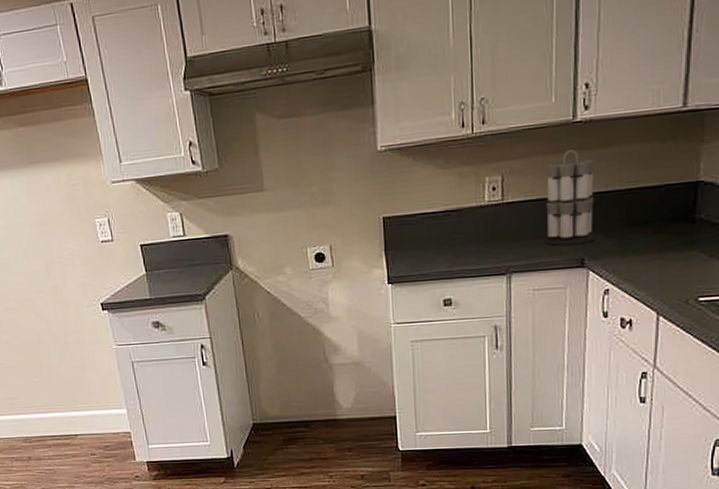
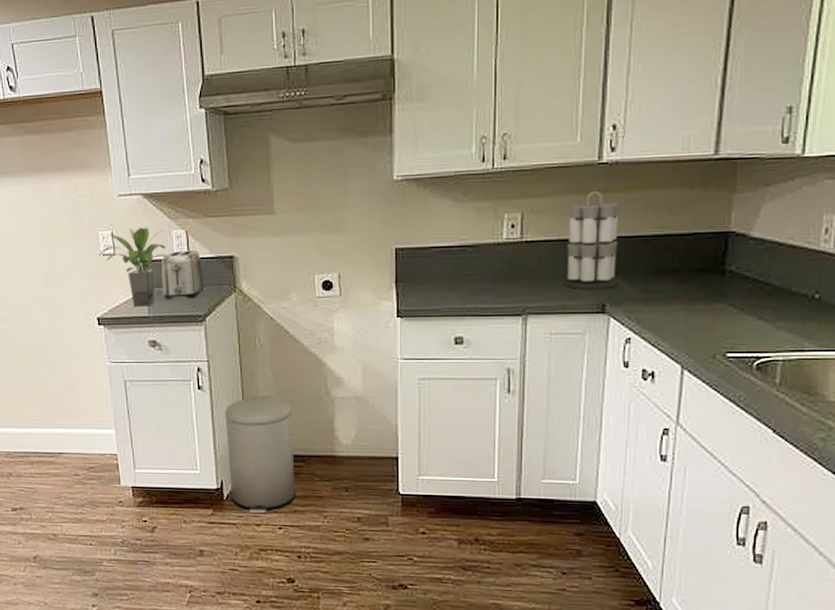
potted plant: none [97,211,171,290] -> present [99,227,174,307]
toaster: none [159,232,202,282] -> present [162,250,204,301]
pedal bin: none [229,367,302,479] -> present [224,396,295,514]

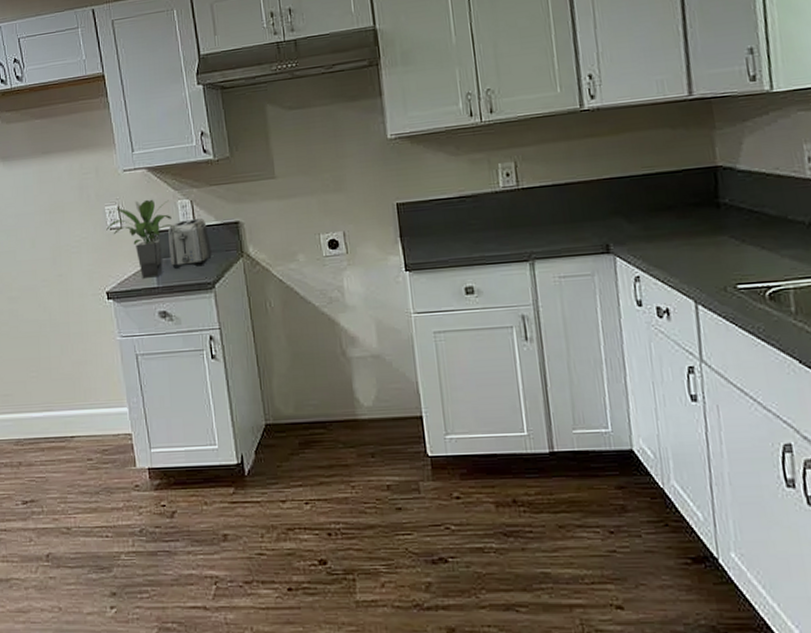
pedal bin: present [224,396,295,514] -> none [240,360,320,490]
spice rack: present [565,191,621,289] -> none [559,137,618,232]

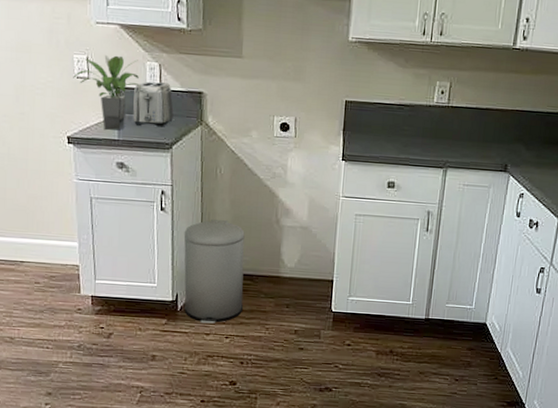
pedal bin: none [240,360,320,490] -> present [183,219,245,325]

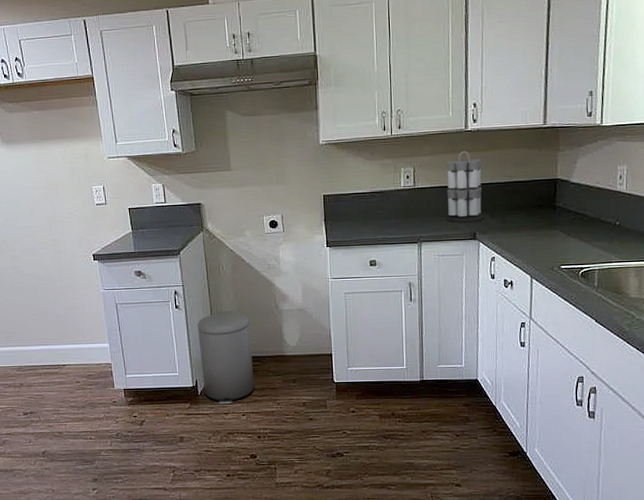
potted plant: present [73,54,146,131] -> none [93,182,154,245]
toaster: present [133,81,174,127] -> none [144,200,179,239]
spice rack: none [478,71,527,152] -> present [446,151,484,222]

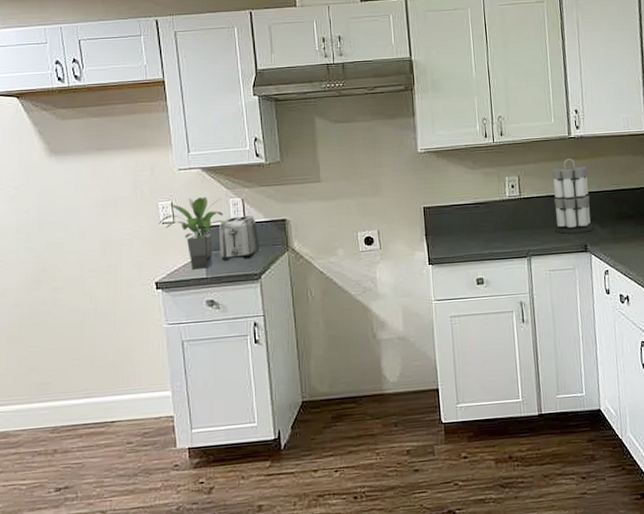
potted plant: none [93,182,154,245] -> present [159,196,231,270]
toaster: none [144,200,179,239] -> present [219,216,260,262]
pedal bin: present [197,311,255,405] -> none [280,343,349,461]

